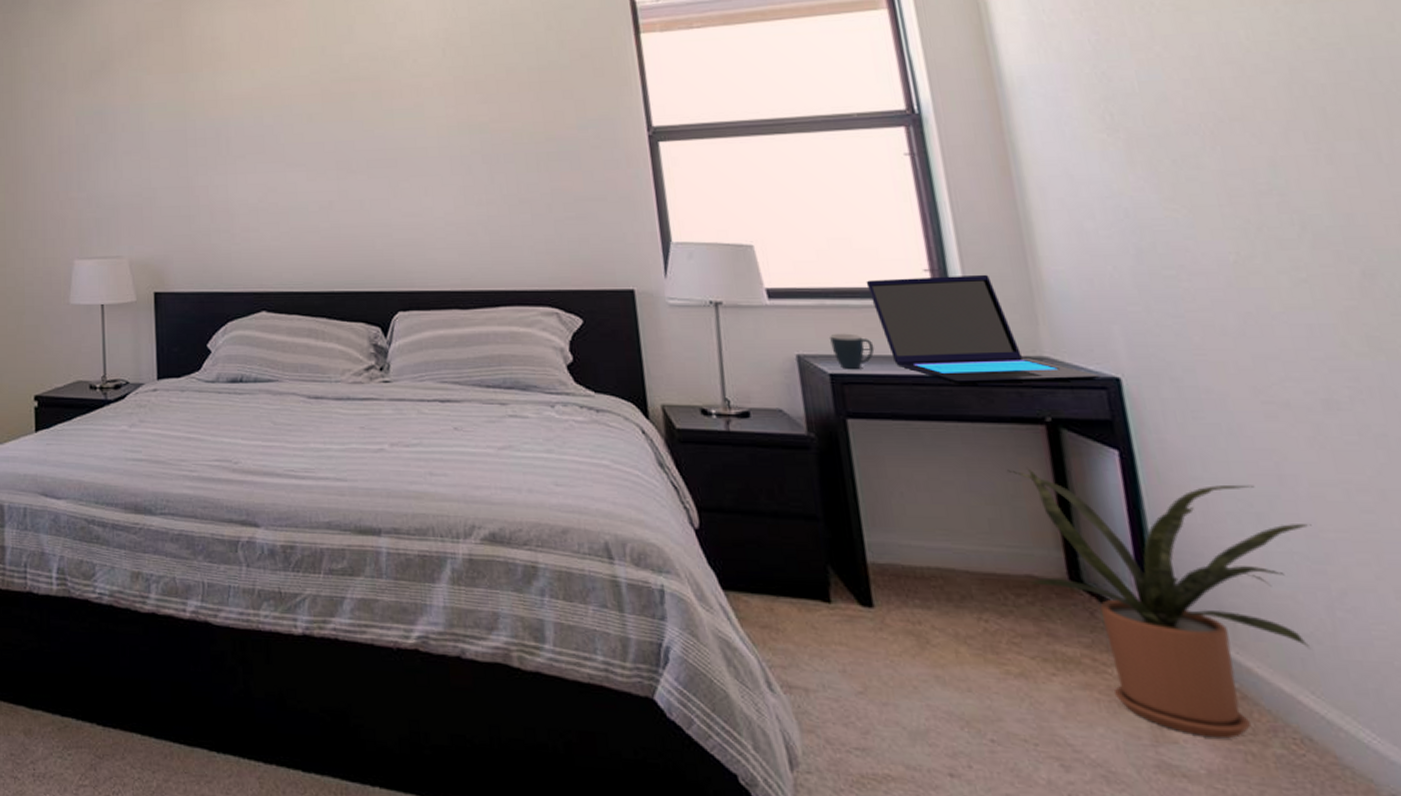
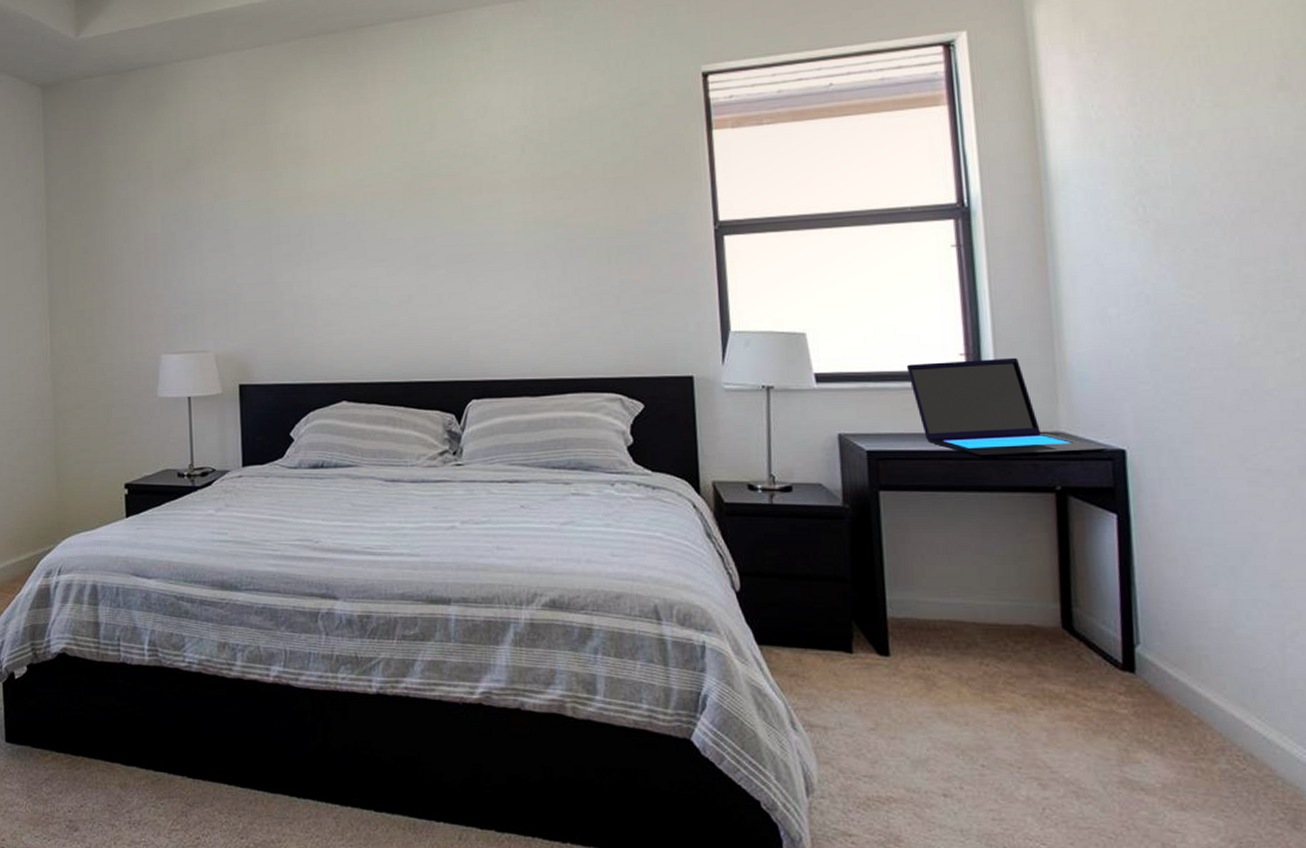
mug: present [830,333,875,370] -> none [870,413,909,447]
house plant: present [1010,467,1312,739] -> none [1020,530,1276,758]

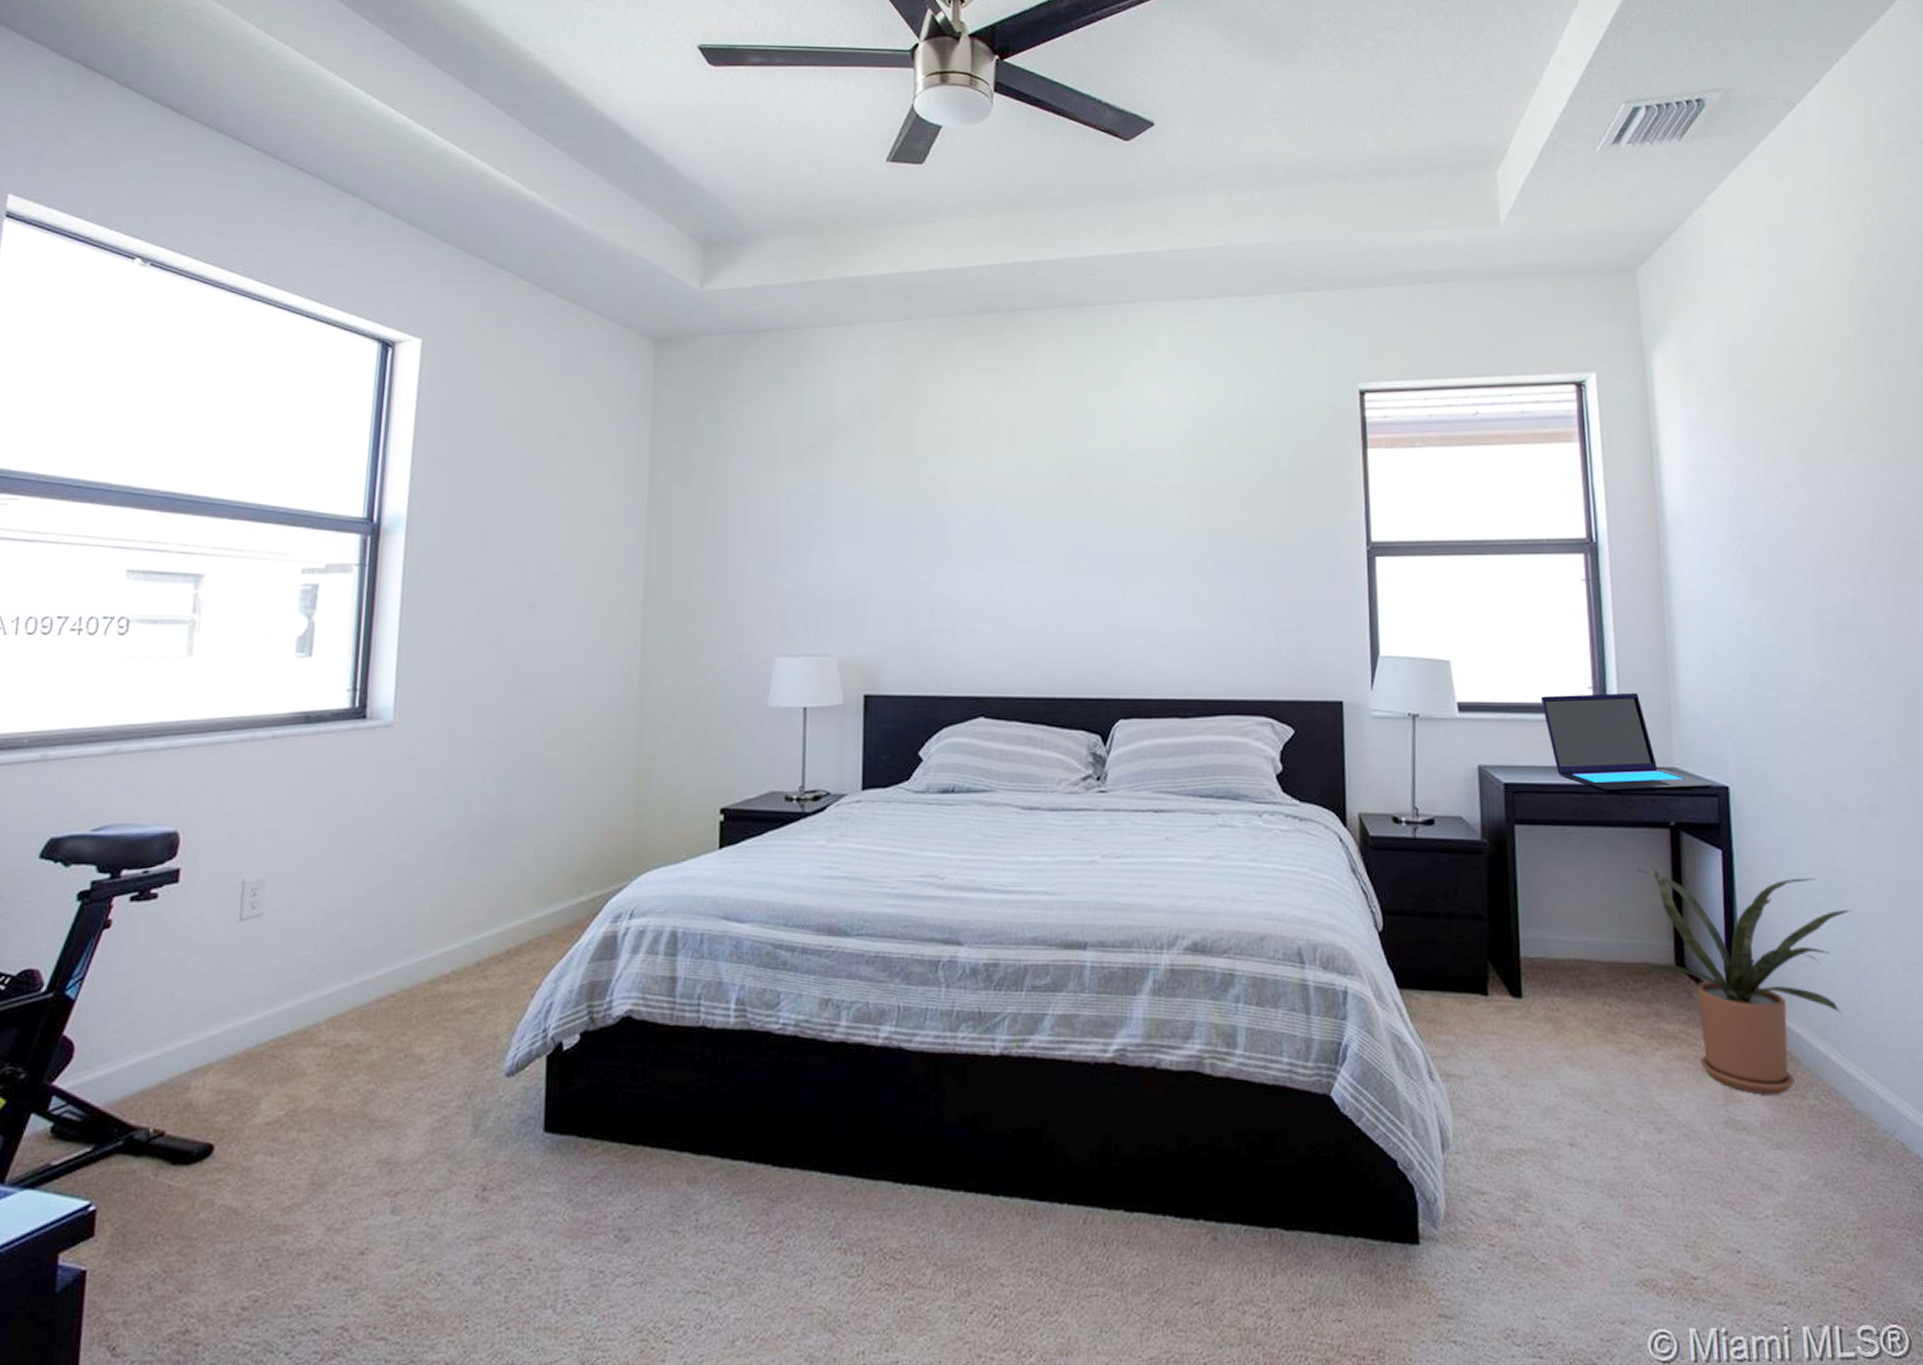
house plant: none [1020,530,1276,758] -> present [1639,866,1852,1095]

